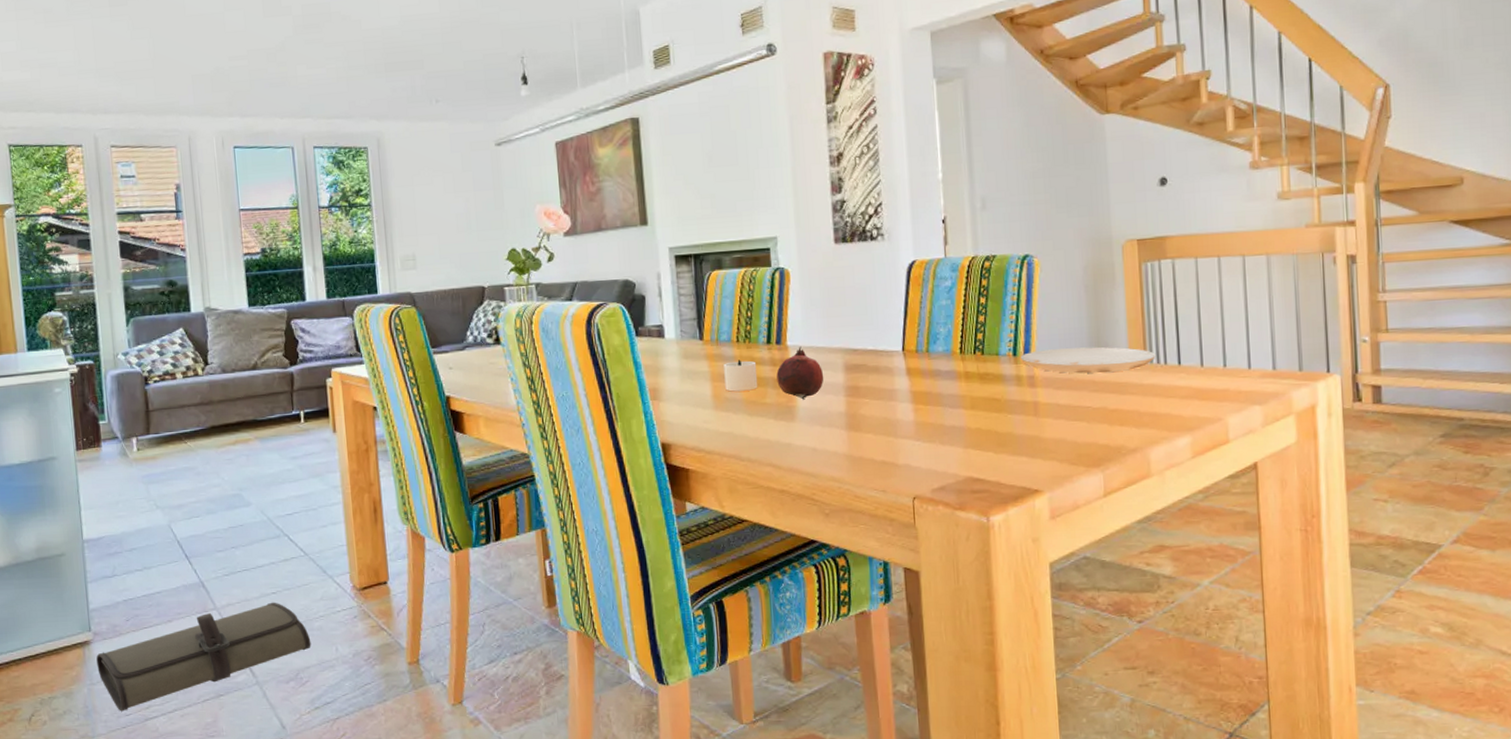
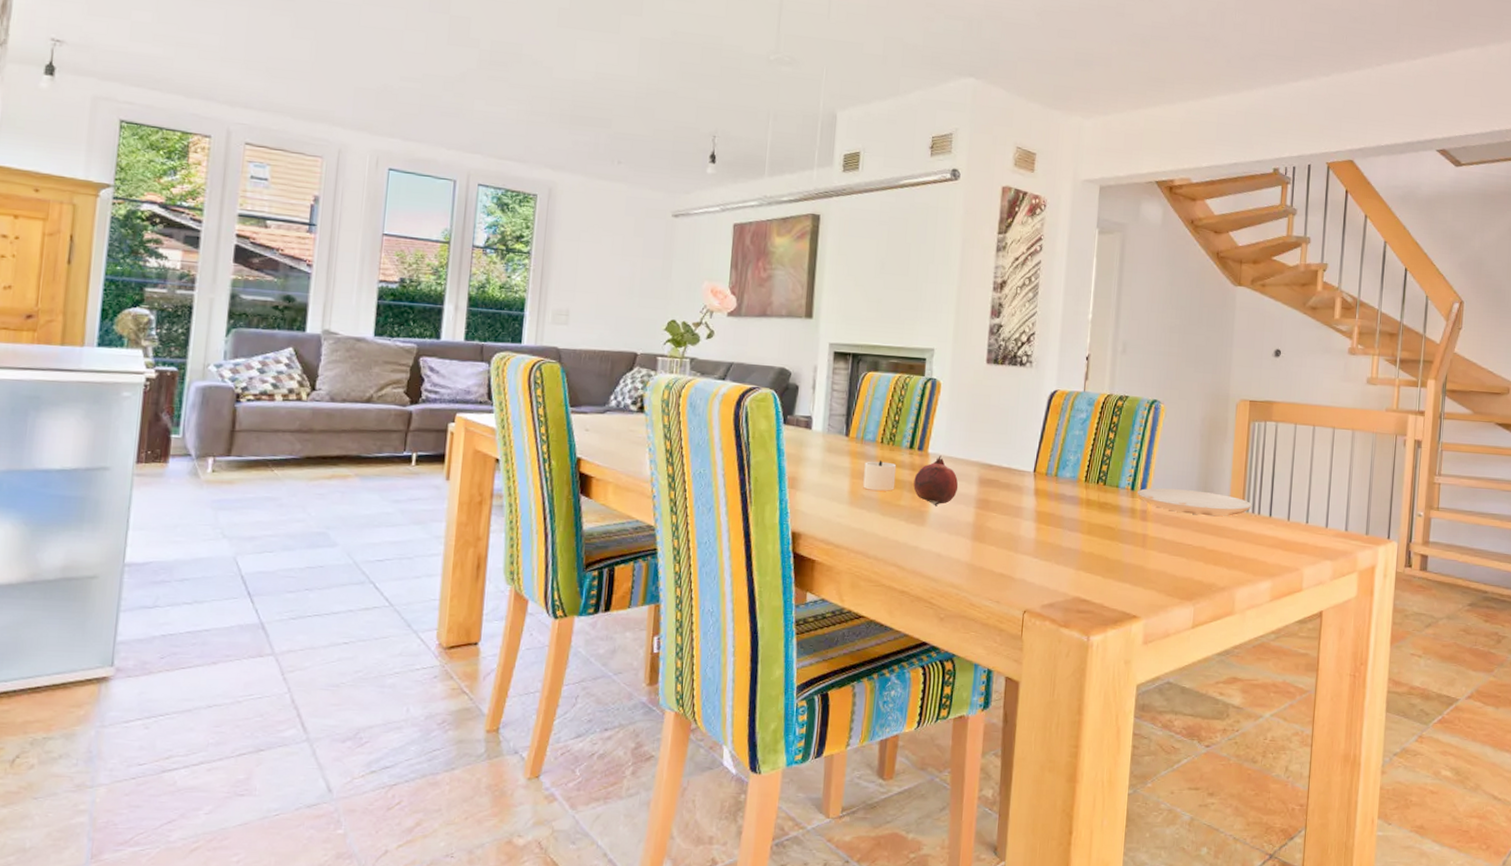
tool roll: present [96,602,311,712] -> none [113,652,380,760]

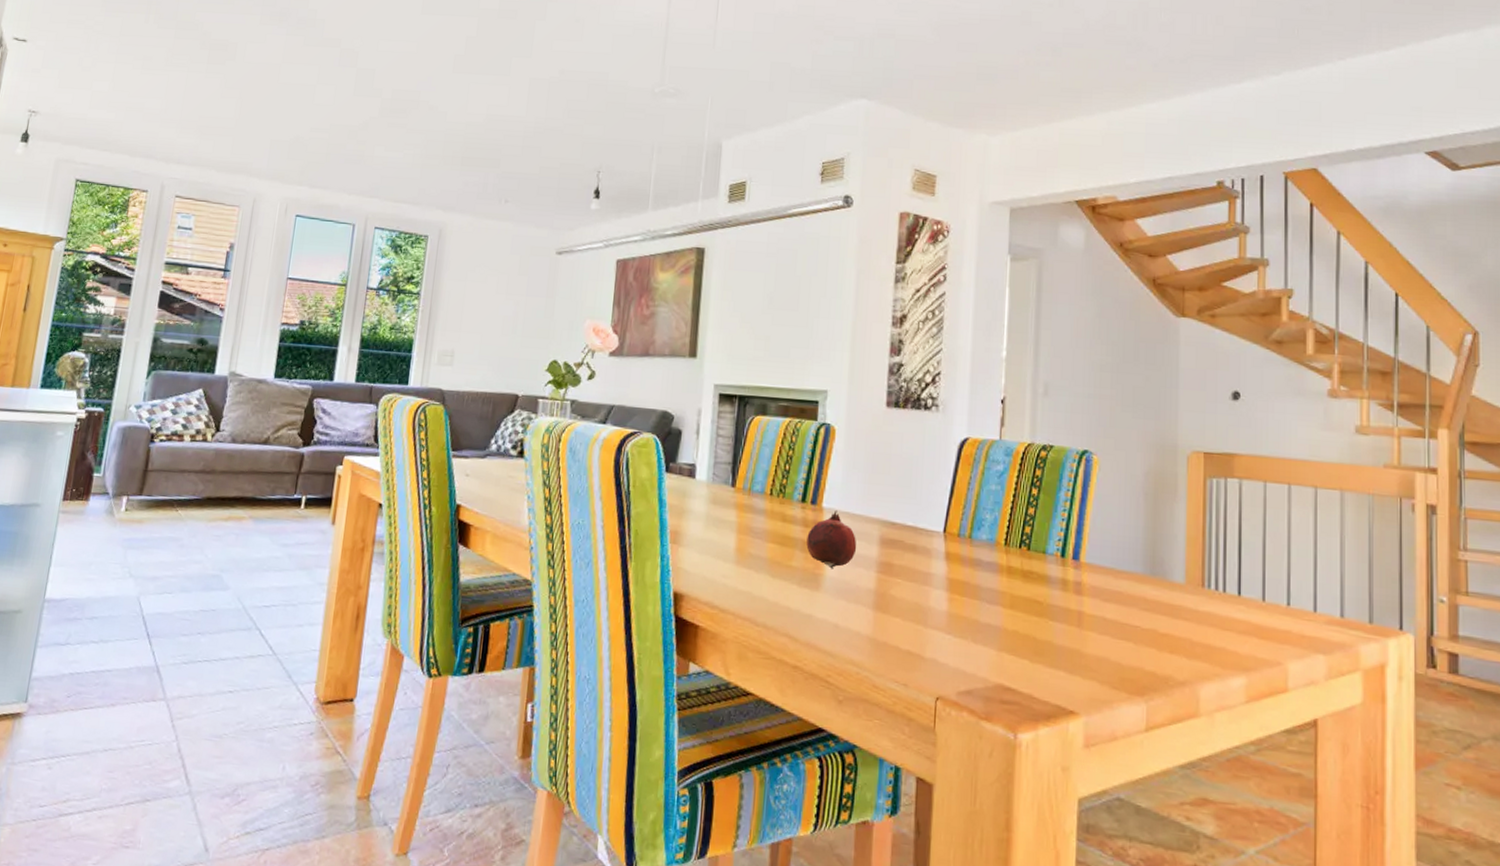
candle: present [863,460,897,491] -> none [750,514,788,550]
plate: present [1137,488,1252,516] -> none [1068,555,1214,593]

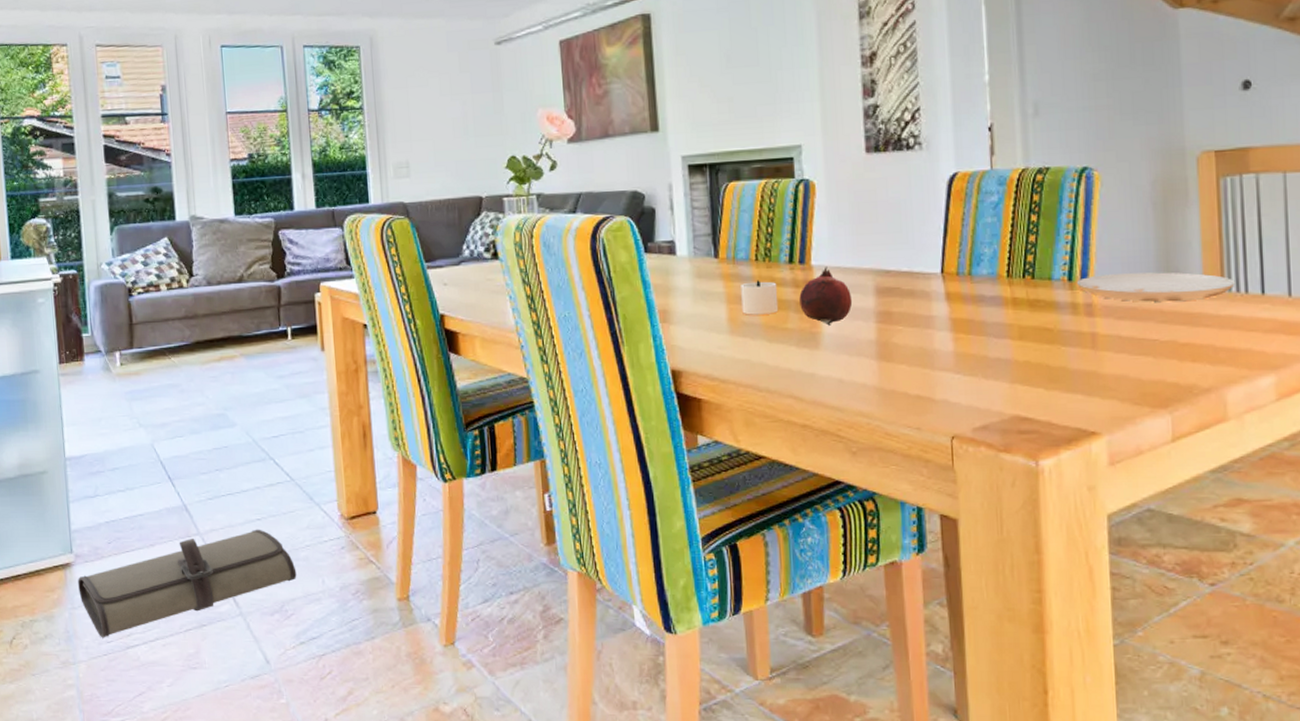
tool roll: none [22,701,259,801] -> present [78,529,297,638]
candle: none [750,514,788,550] -> present [741,280,779,315]
plate: none [1068,555,1214,593] -> present [1076,272,1235,302]

